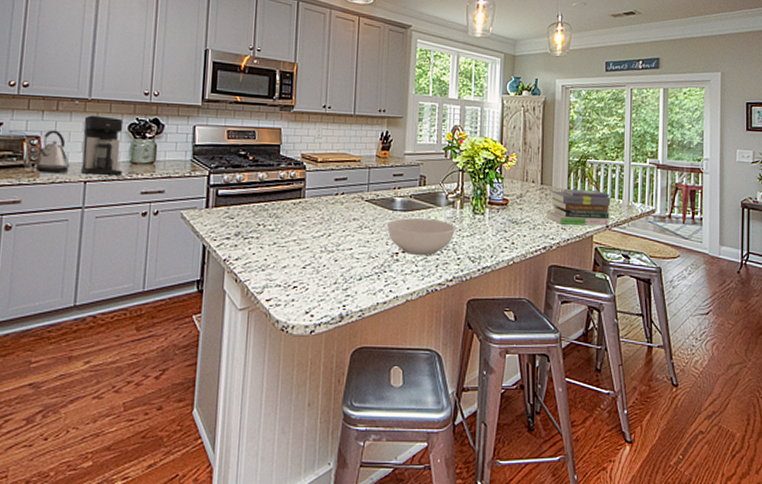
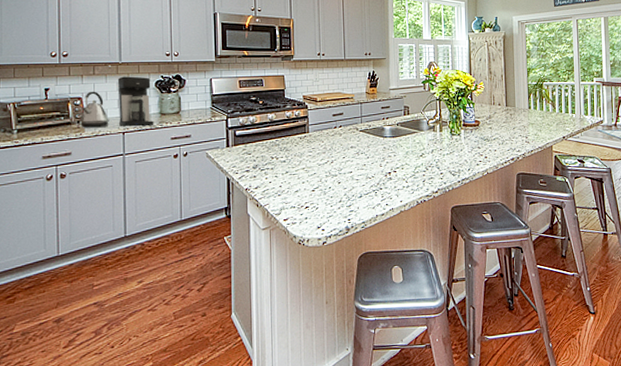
bowl: present [386,218,455,255] -> none [379,142,437,173]
books: present [545,189,611,226] -> none [511,108,566,138]

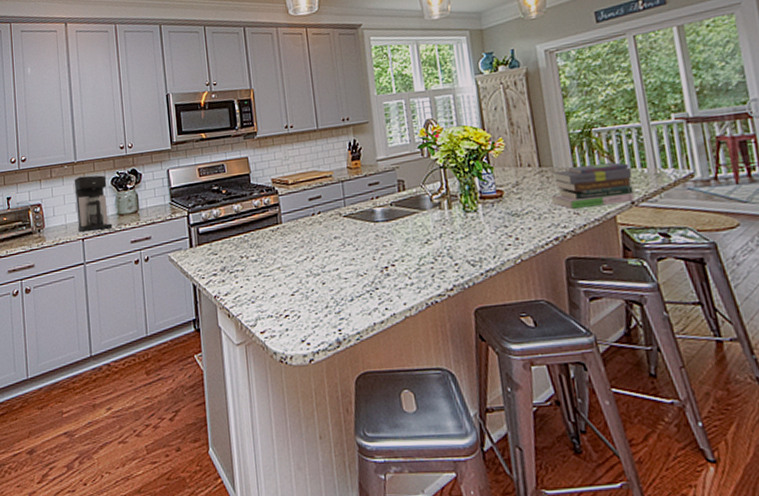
kettle: present [80,91,109,128] -> none [41,196,69,237]
books: none [511,108,566,138] -> present [550,162,635,209]

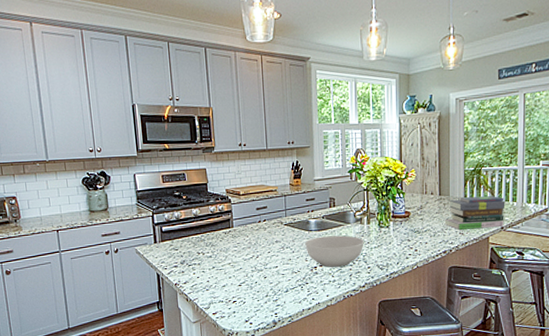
coffee maker: present [74,175,113,233] -> none [46,174,85,225]
bowl: none [369,225,447,267] -> present [304,235,364,267]

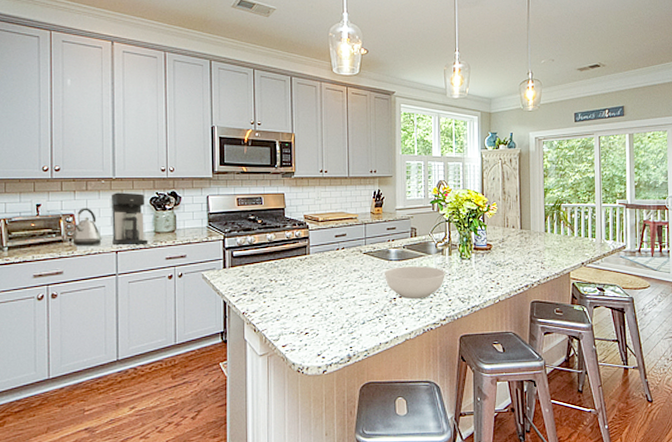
kettle: none [17,190,44,227] -> present [72,208,102,246]
coffee maker: none [46,174,85,225] -> present [111,192,148,246]
books: present [444,196,506,230] -> none [526,232,585,264]

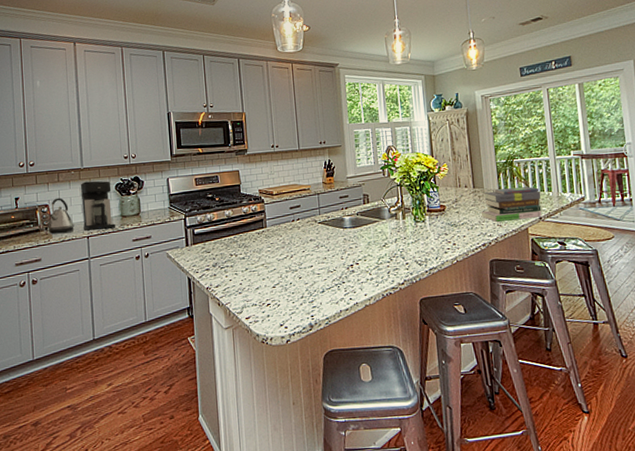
bowl: present [383,266,445,299] -> none [339,231,401,265]
books: none [526,232,585,264] -> present [481,186,542,222]

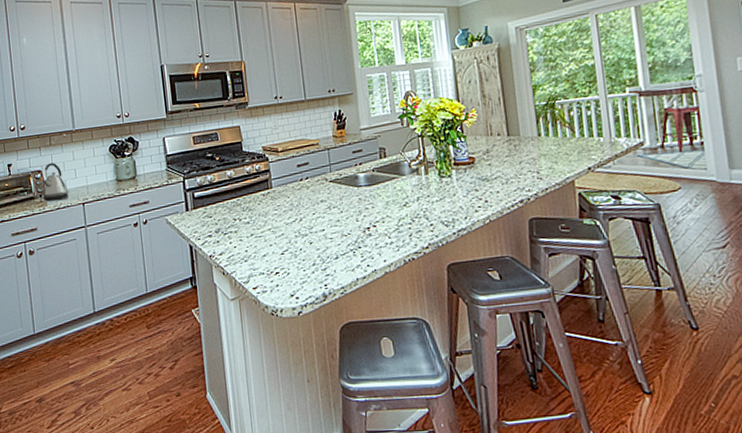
coffee maker: present [80,181,116,232] -> none [73,142,112,198]
books: present [481,186,542,222] -> none [517,132,591,174]

